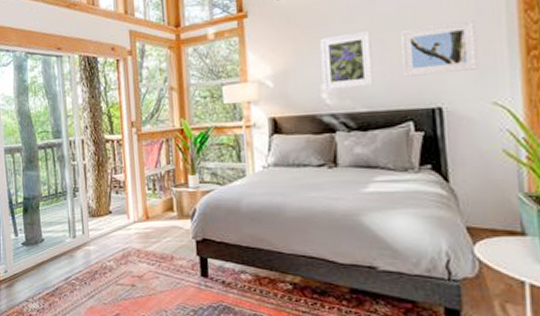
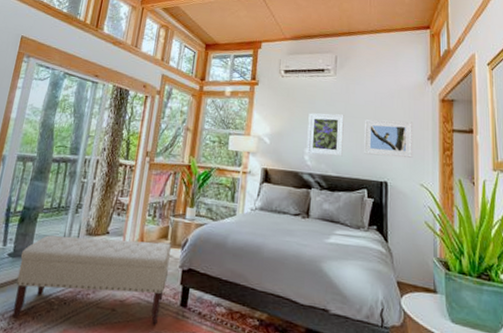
bench: none [33,215,182,299] -> present [12,235,171,325]

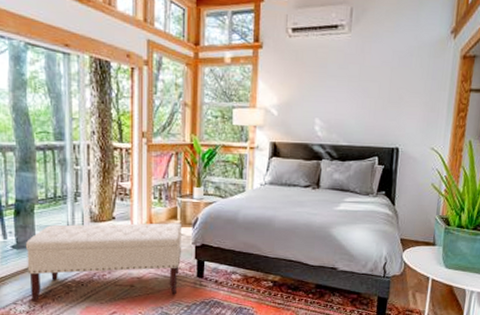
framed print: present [306,113,344,157] -> none [317,78,358,125]
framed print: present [364,119,413,158] -> none [377,82,431,122]

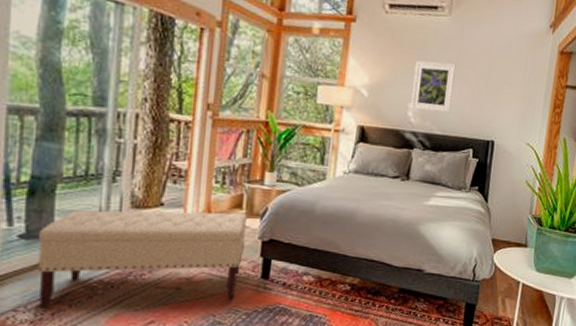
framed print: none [317,78,358,125] -> present [410,60,456,113]

